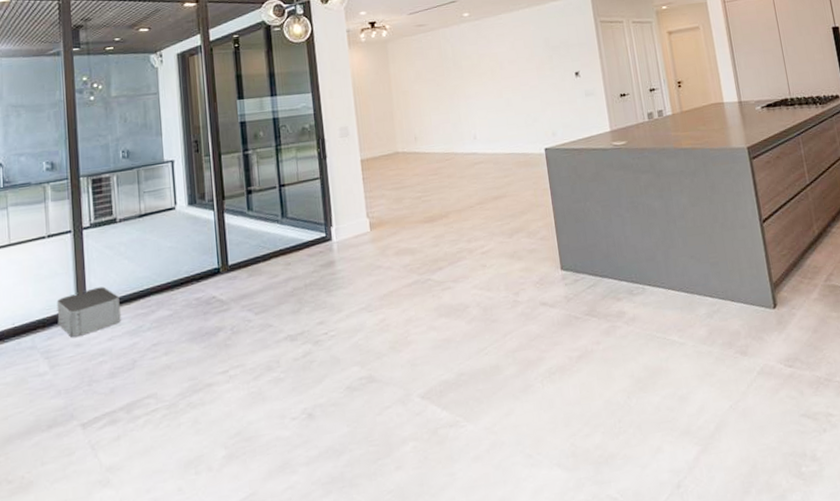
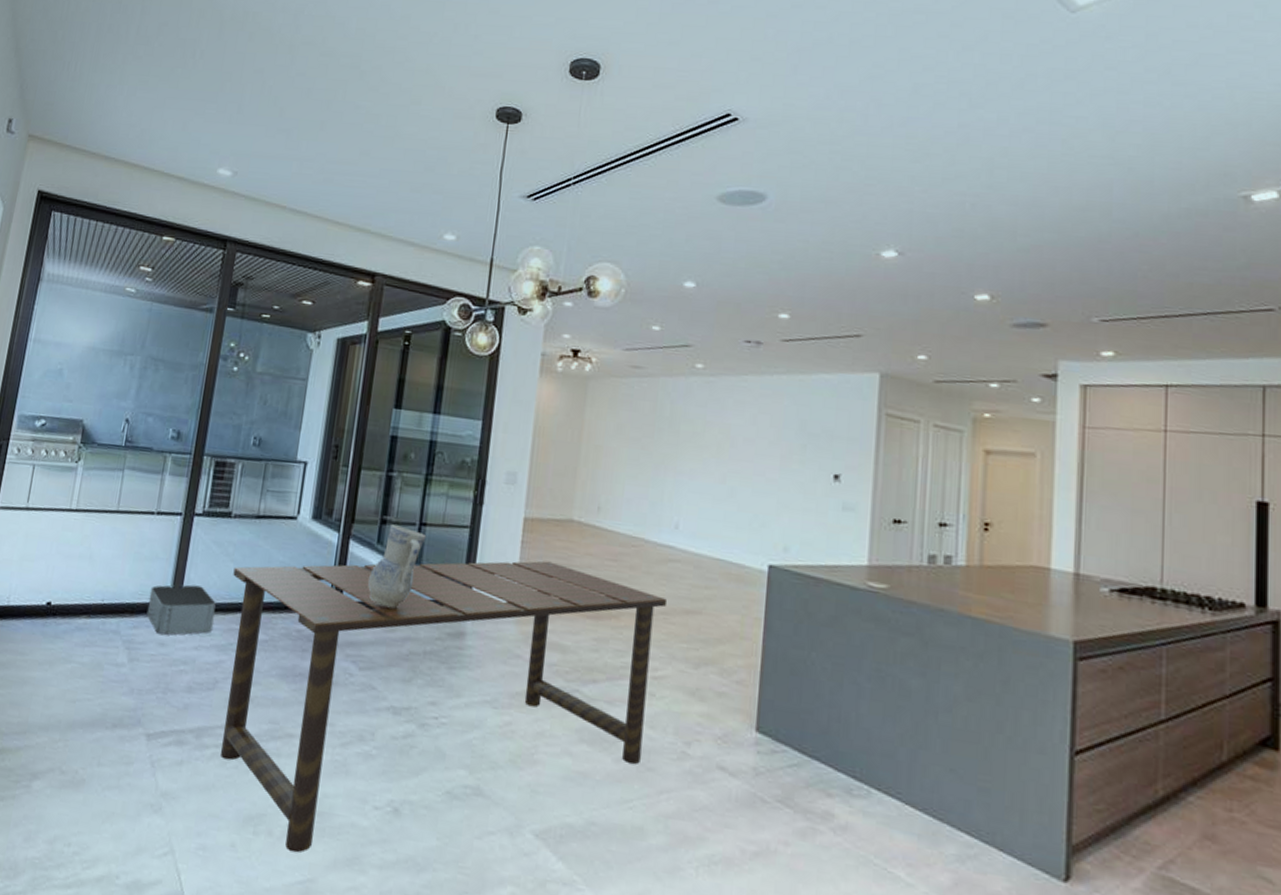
dining table: none [129,188,486,478] -> present [221,561,668,853]
vase: none [247,191,287,259] -> present [368,524,427,609]

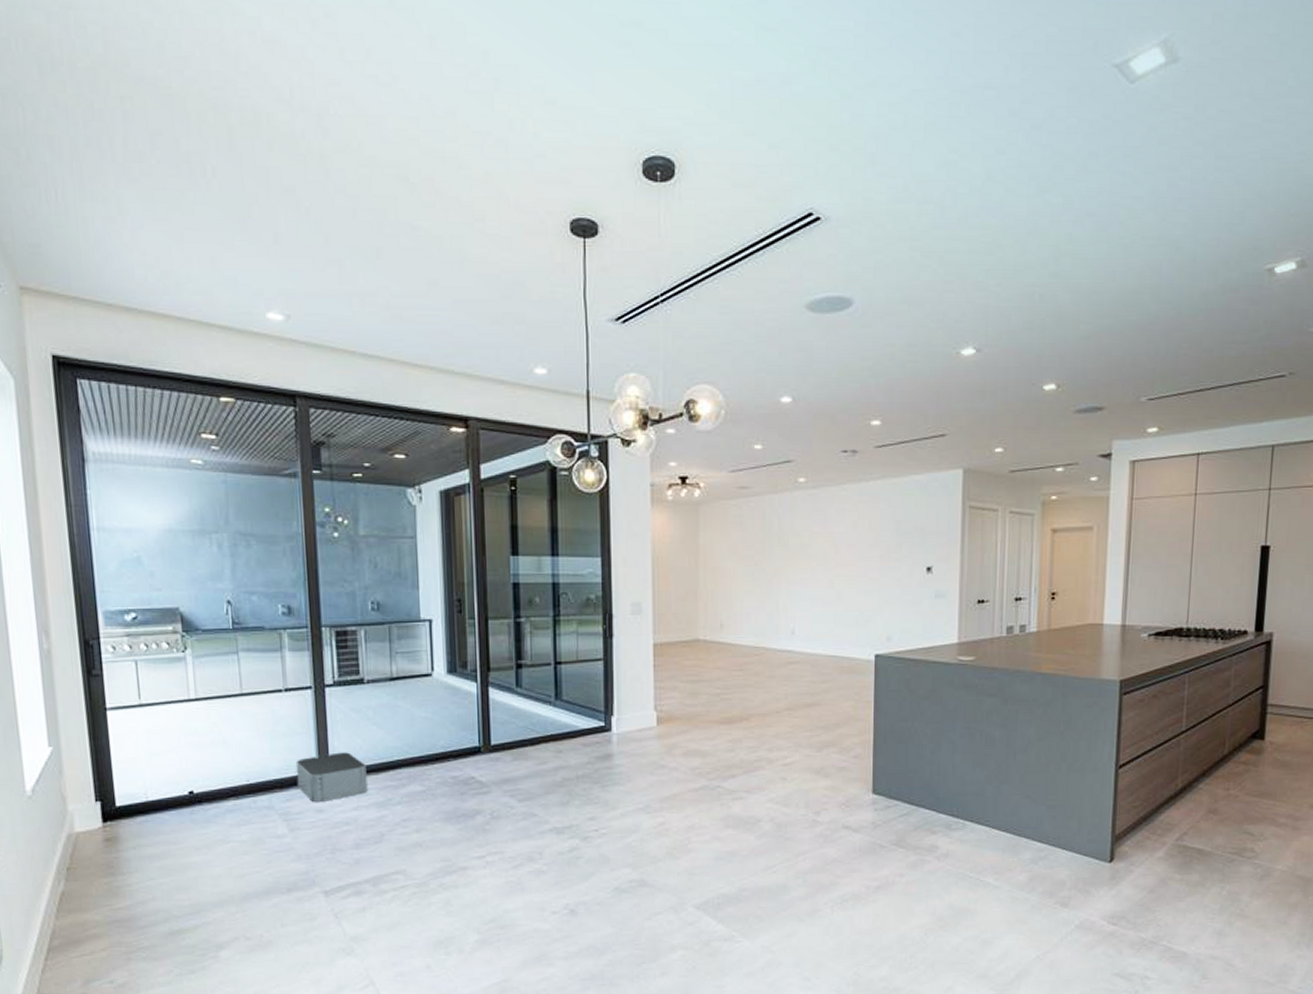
dining table: present [221,561,668,853] -> none [377,680,791,962]
vase: present [368,524,427,609] -> none [514,667,563,743]

